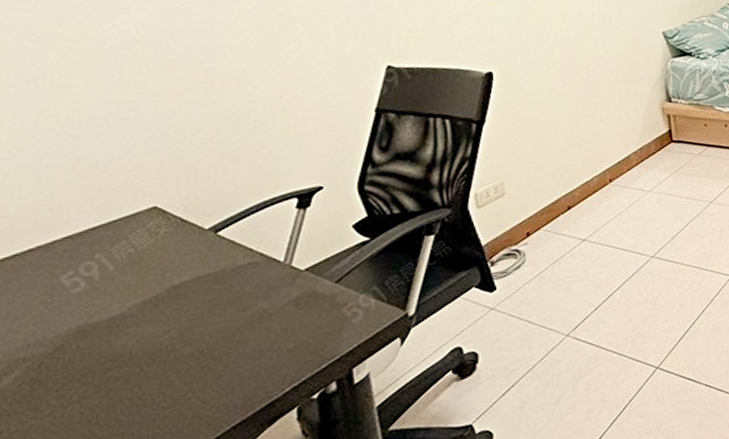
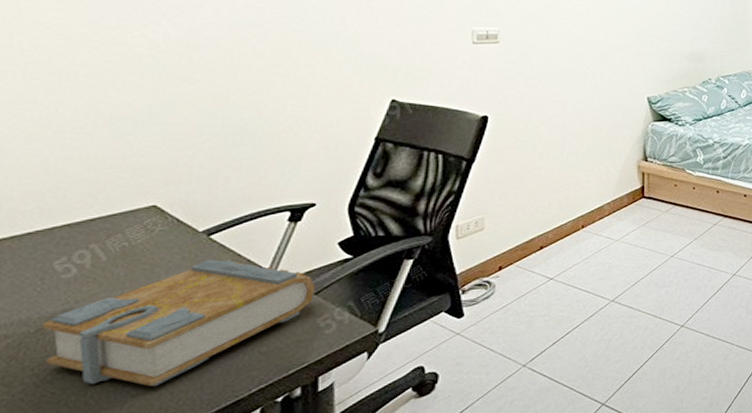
book: none [60,256,336,400] -> present [43,260,315,387]

